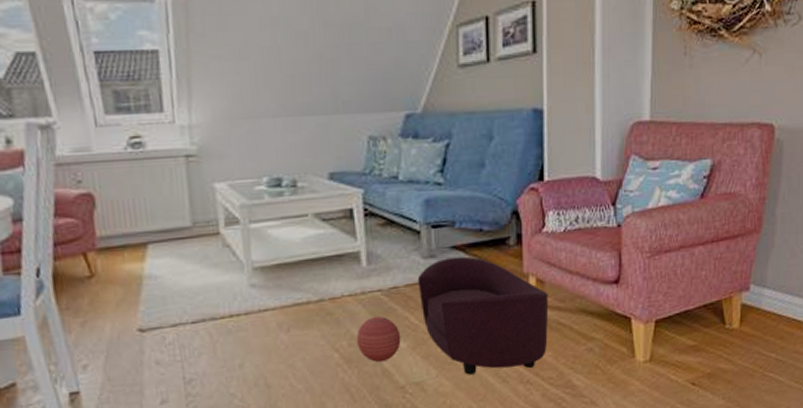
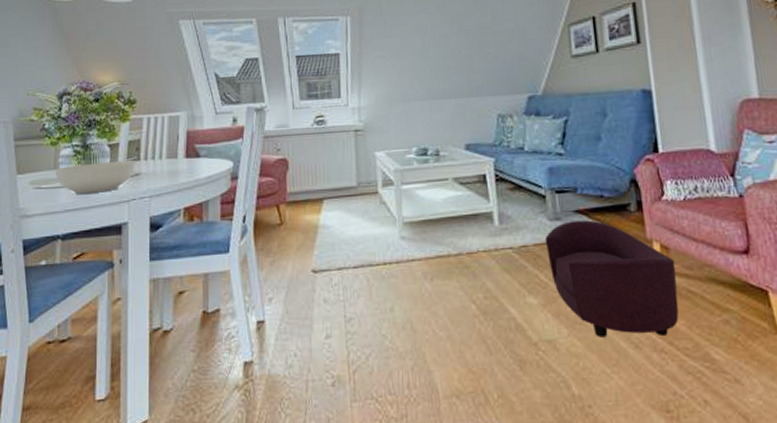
toy ball: present [356,316,401,362] -> none [491,272,533,316]

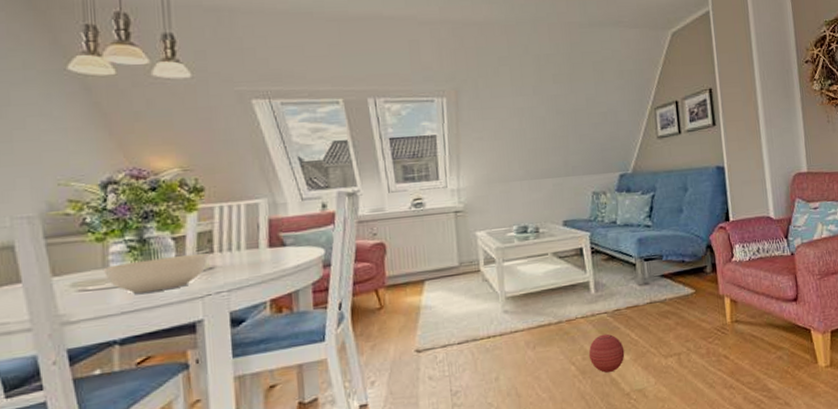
toy ball: none [491,272,533,316] -> present [588,333,625,373]
dog bed: present [544,220,679,337] -> none [635,283,744,382]

